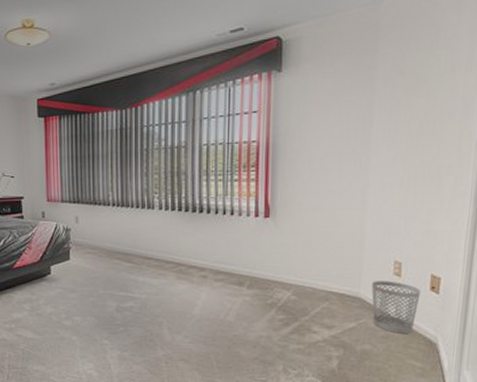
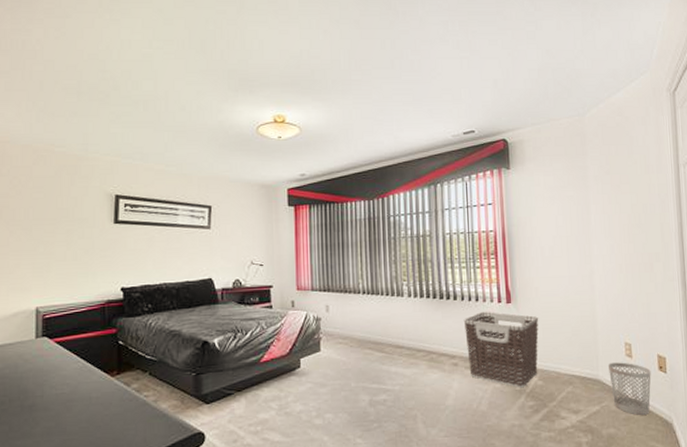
clothes hamper: none [216,226,299,302] -> present [463,312,539,388]

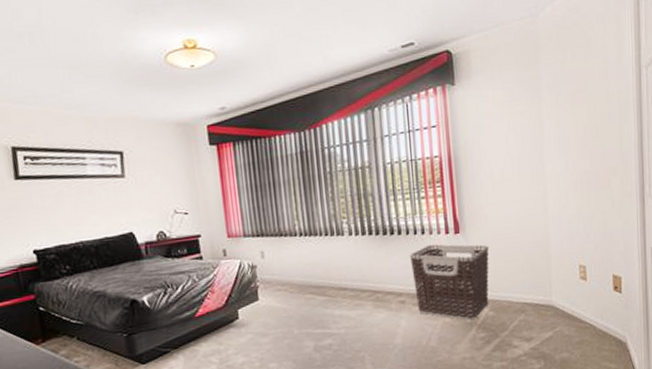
wastebasket: present [607,362,651,415] -> none [561,285,606,337]

